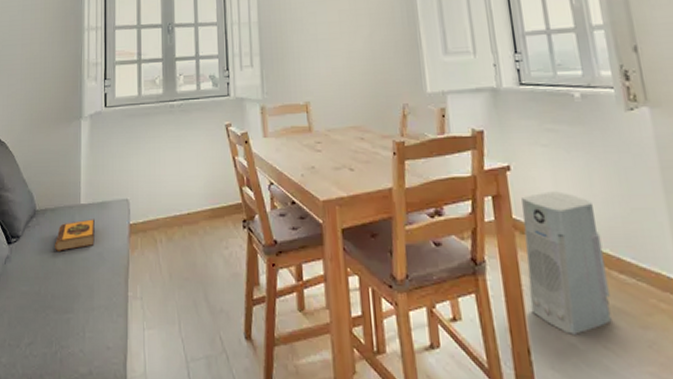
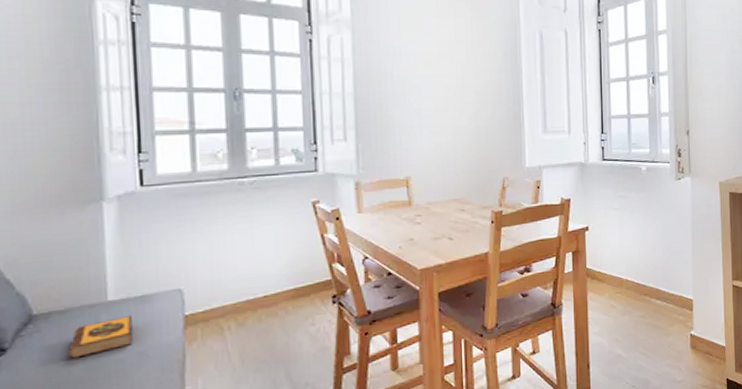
air purifier: present [521,191,612,335] -> none [593,244,648,349]

